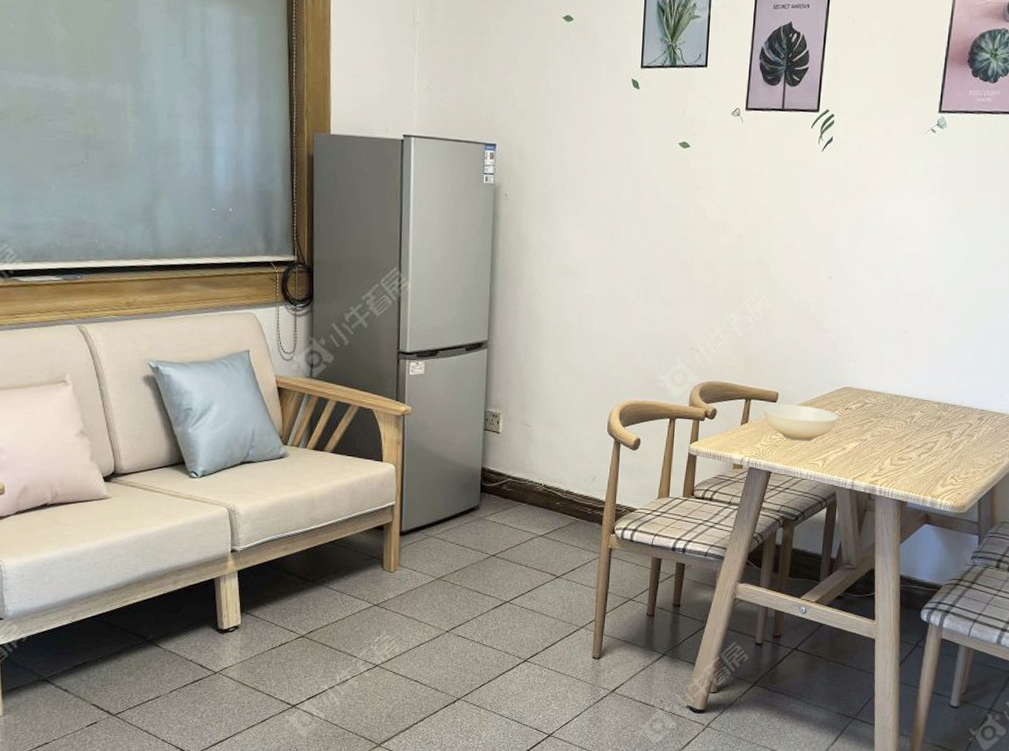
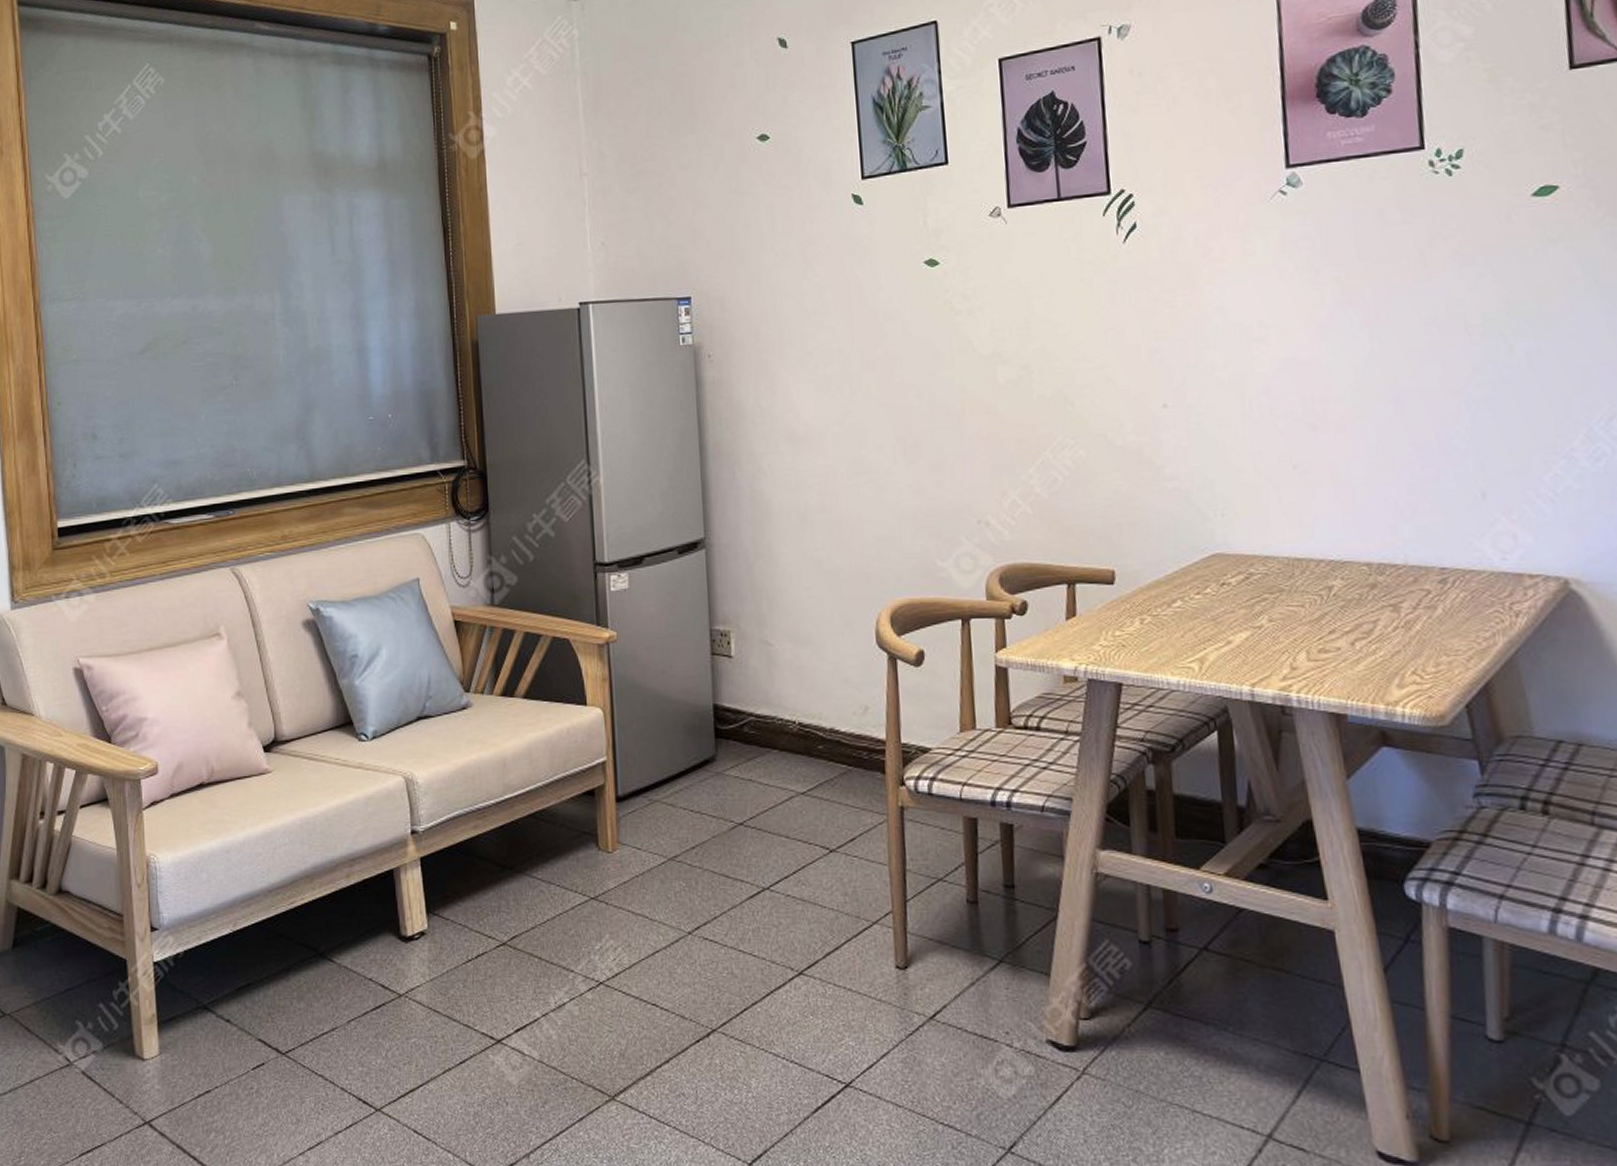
bowl: present [763,404,839,441] -> none [1096,585,1213,636]

